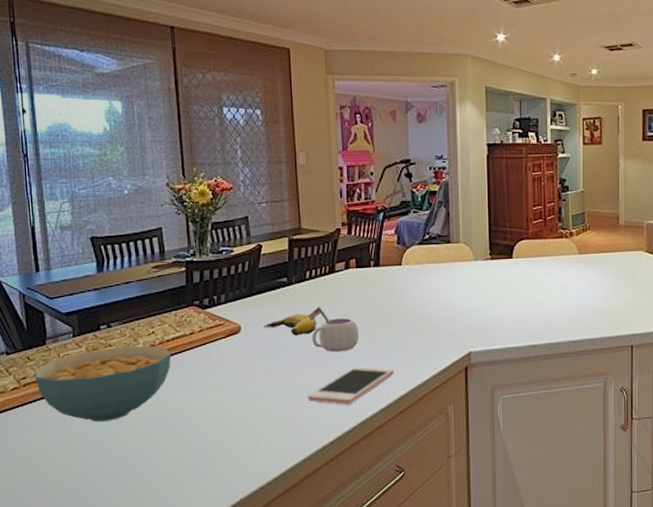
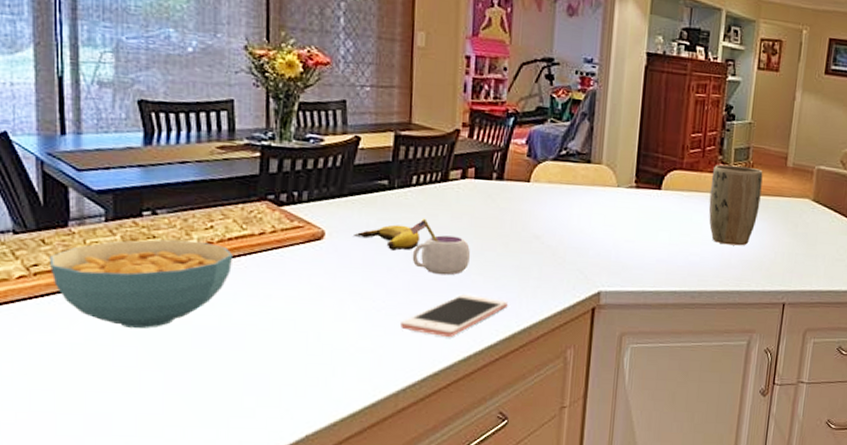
plant pot: none [554,229,600,300] -> present [708,164,763,246]

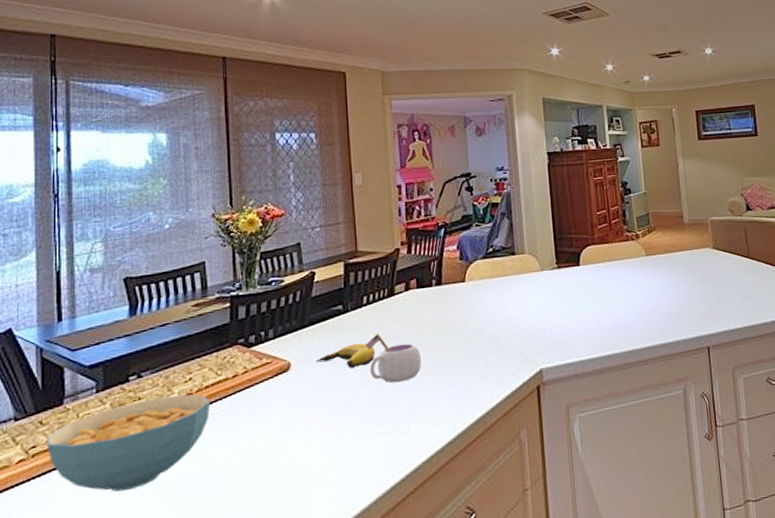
cell phone: present [401,294,508,337] -> none [366,395,461,442]
plant pot: present [708,164,763,246] -> none [621,230,668,304]

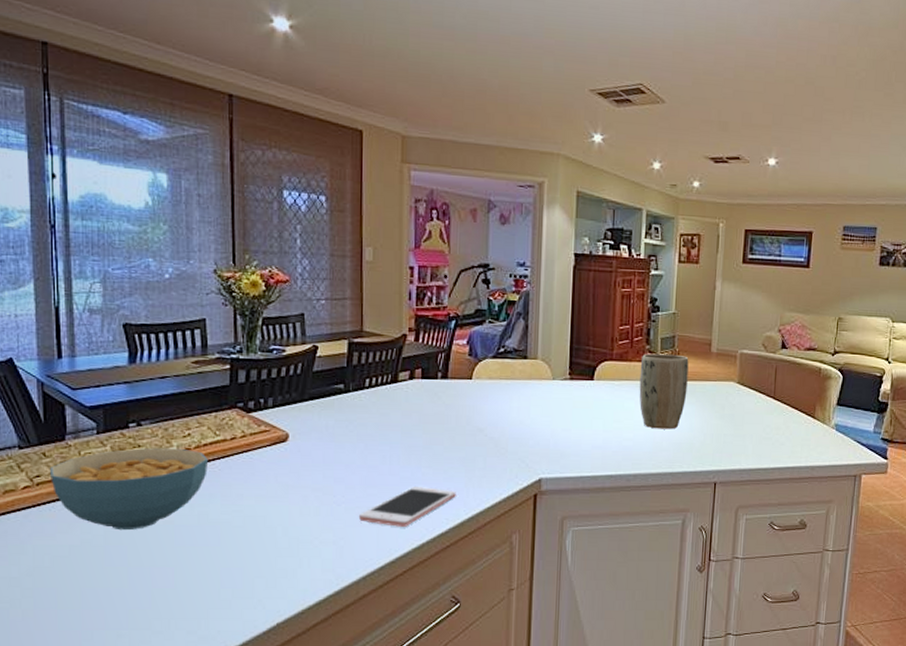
banana: present [316,343,376,369] -> none [315,425,375,449]
mug: present [366,333,421,383] -> none [365,417,420,470]
cell phone: none [366,395,461,442] -> present [359,487,456,527]
plant pot: none [621,230,668,304] -> present [639,353,689,429]

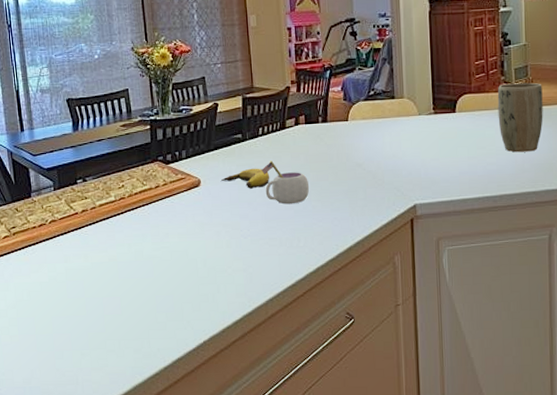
cereal bowl: present [49,448,209,531] -> none [21,197,140,268]
banana: none [315,425,375,449] -> present [221,168,270,189]
cell phone: present [359,487,456,527] -> none [263,218,343,254]
mug: none [365,417,420,470] -> present [262,160,309,205]

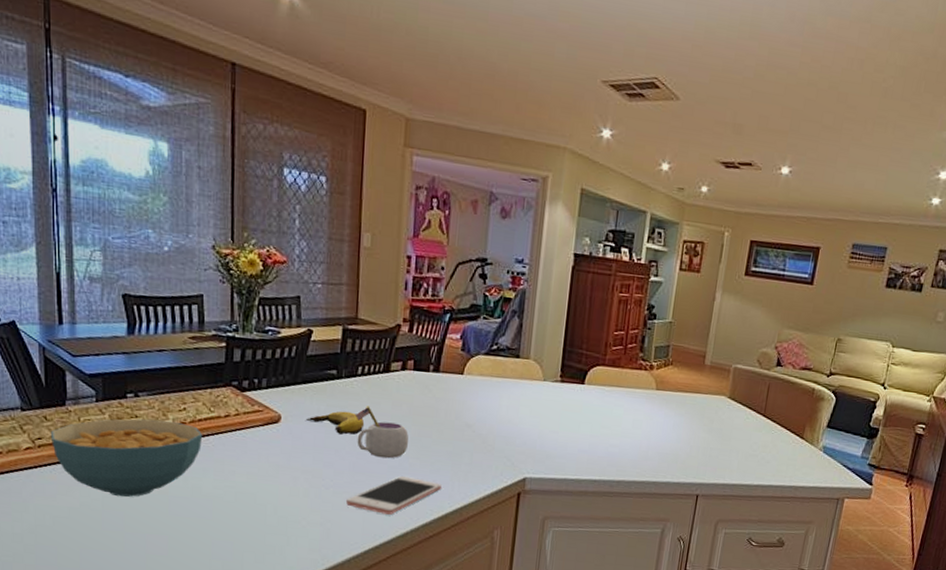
cereal bowl: none [21,197,140,268] -> present [50,418,203,497]
cell phone: none [263,218,343,254] -> present [346,476,442,515]
plant pot: present [497,82,543,153] -> none [628,361,682,439]

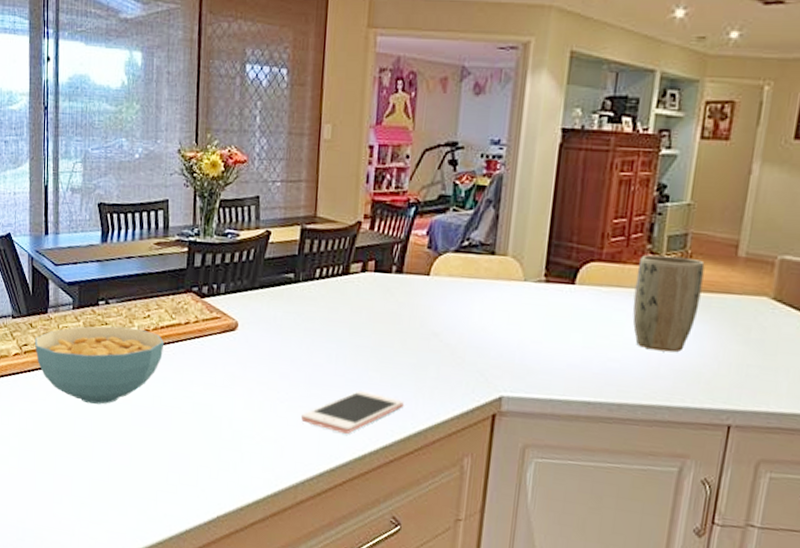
banana: present [306,411,365,435] -> none [263,317,322,344]
mug: present [356,405,409,459] -> none [312,311,368,371]
plant pot: none [628,361,682,439] -> present [632,254,705,353]

